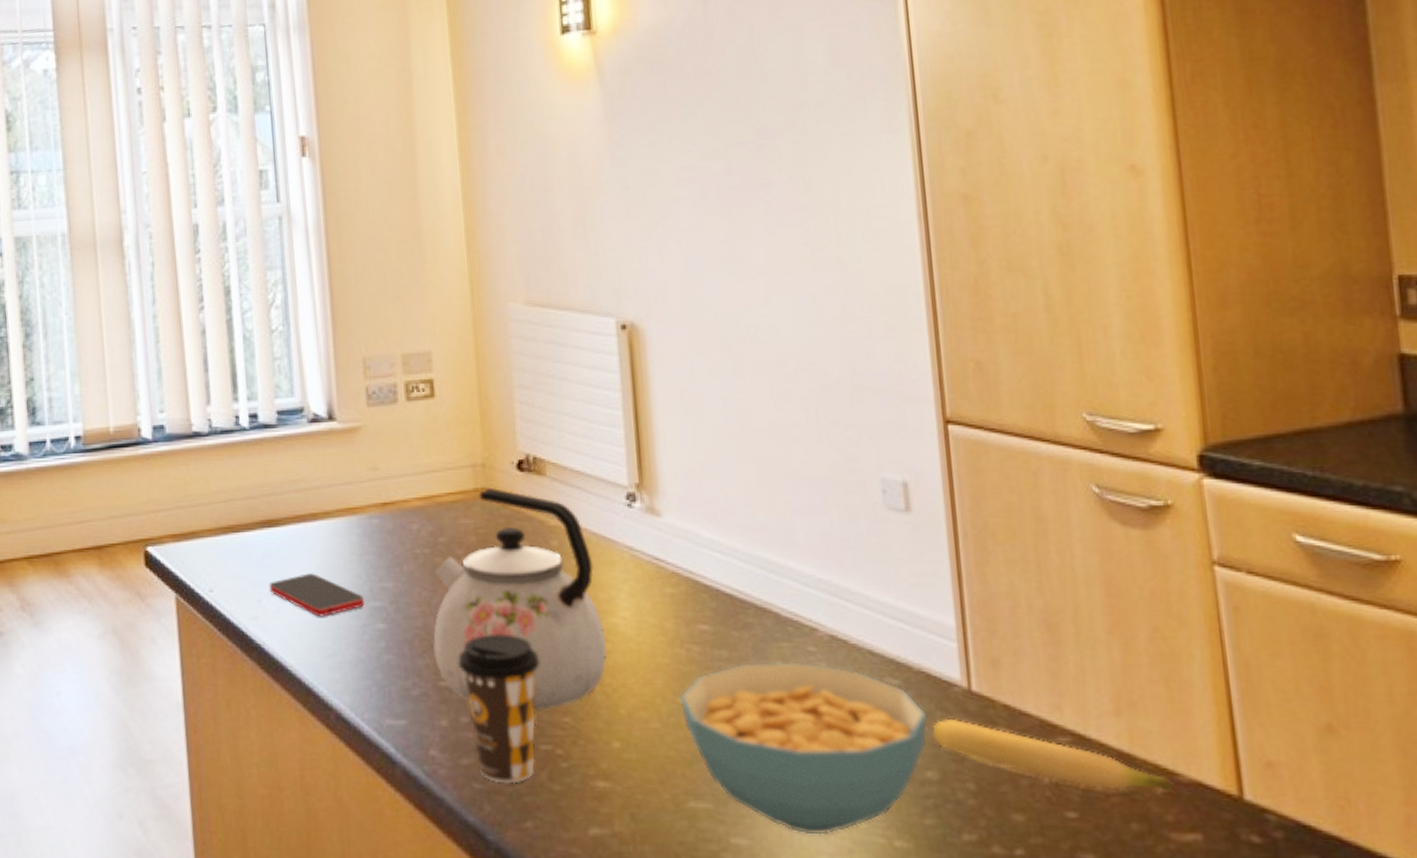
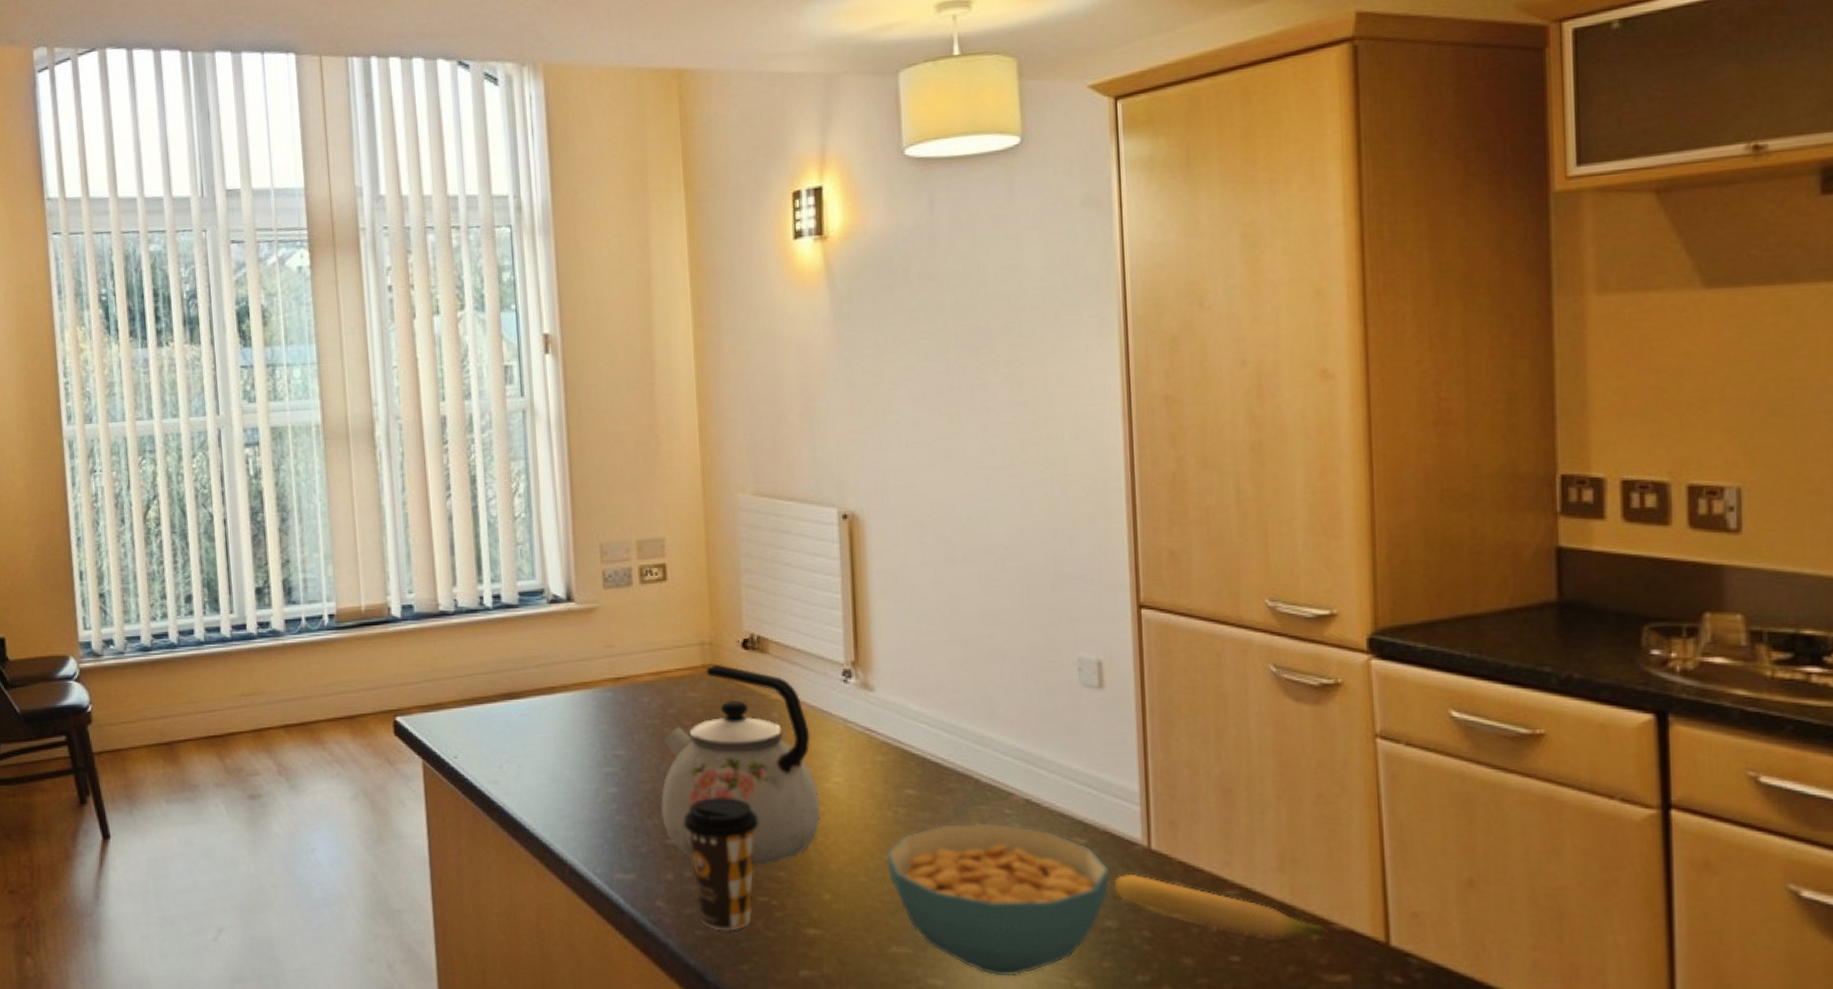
smartphone: present [269,573,364,617] -> none [509,741,598,781]

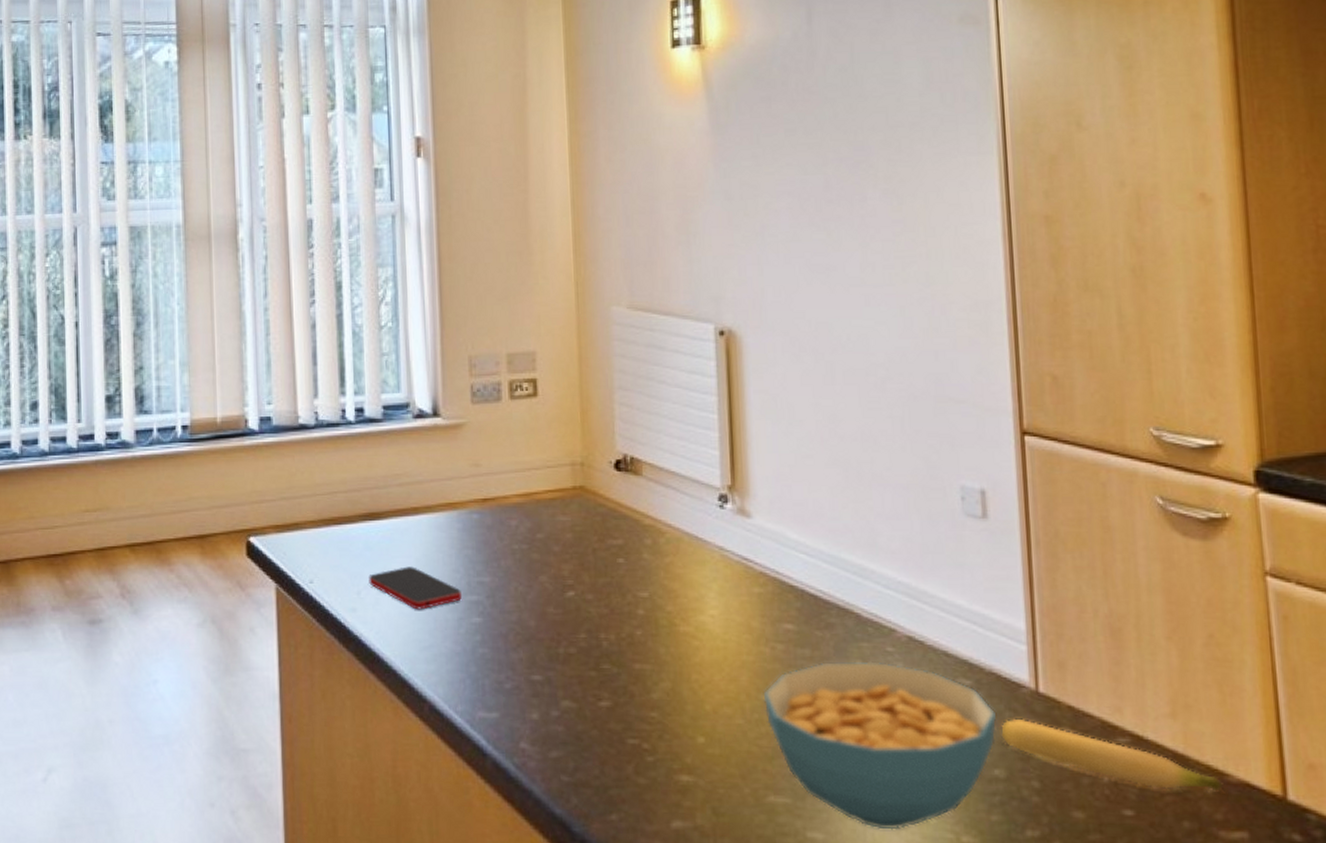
smartphone: none [509,741,598,781] -> present [368,566,461,610]
kettle: present [660,665,821,865] -> none [527,487,696,705]
coffee cup: present [684,798,758,931] -> none [551,630,630,777]

